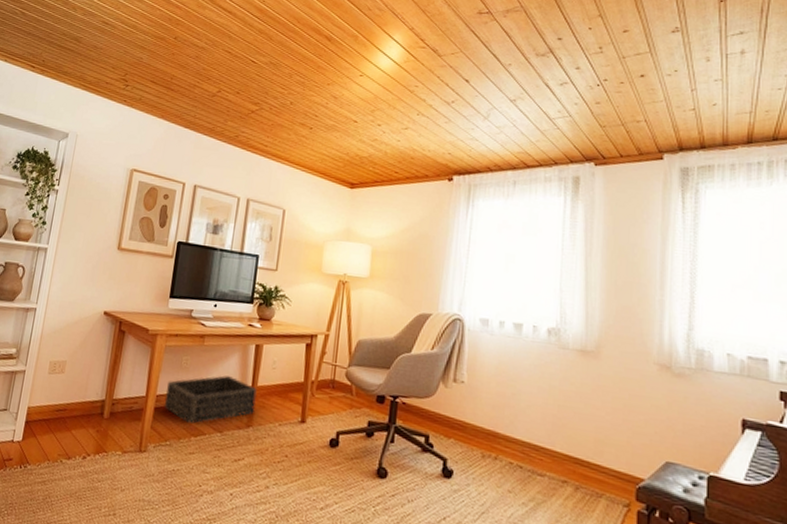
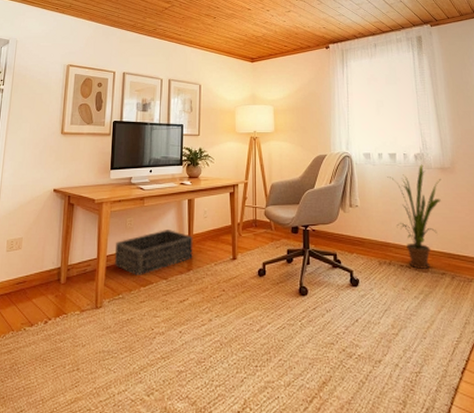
house plant: none [507,342,580,473] -> present [387,164,441,270]

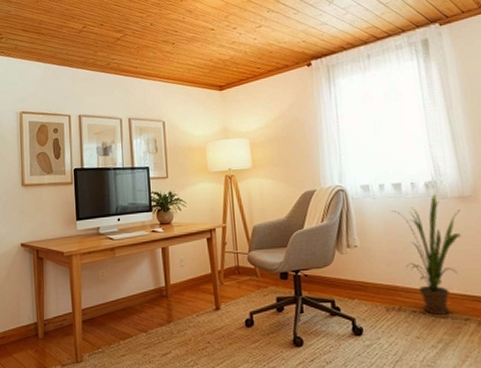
basket: present [114,230,193,275] -> none [89,280,172,329]

